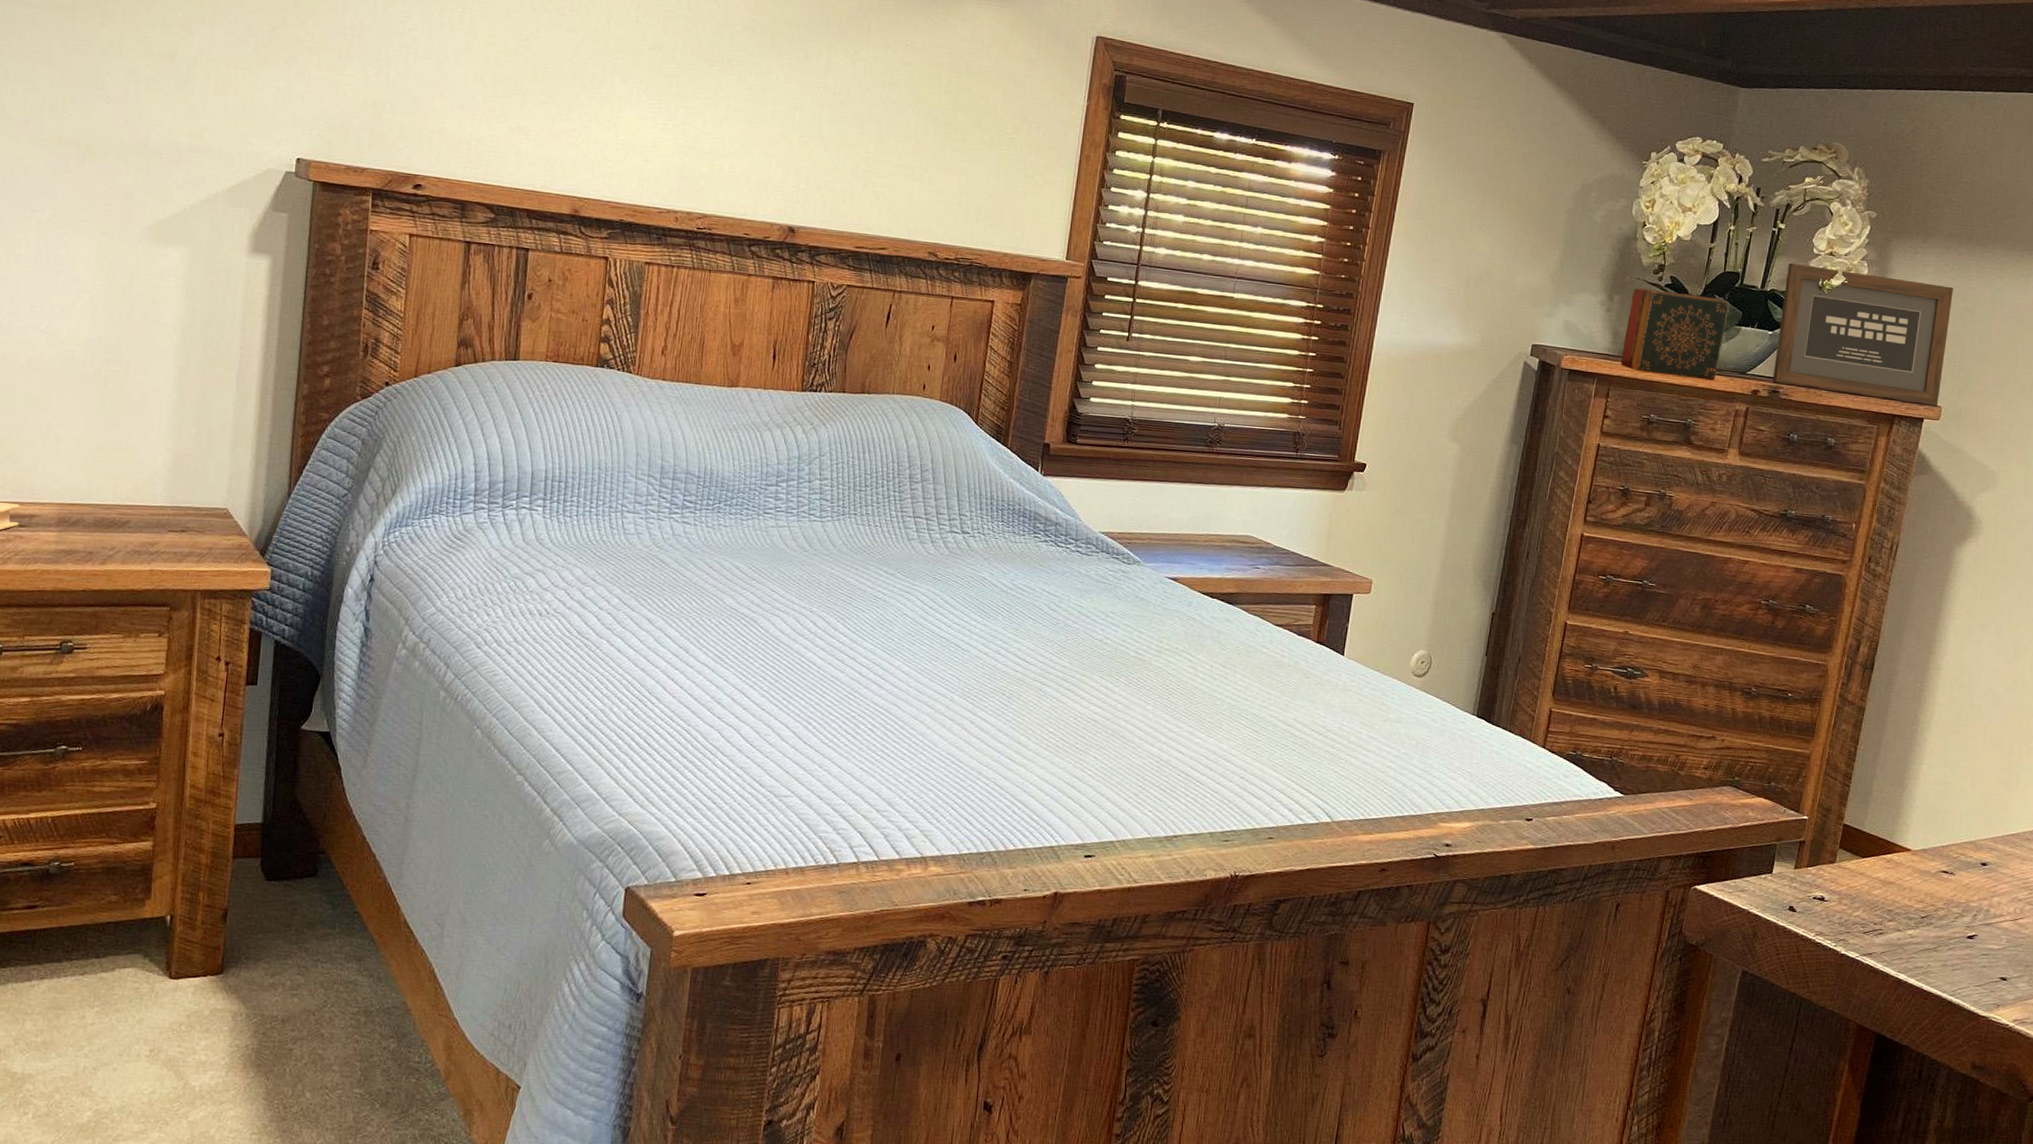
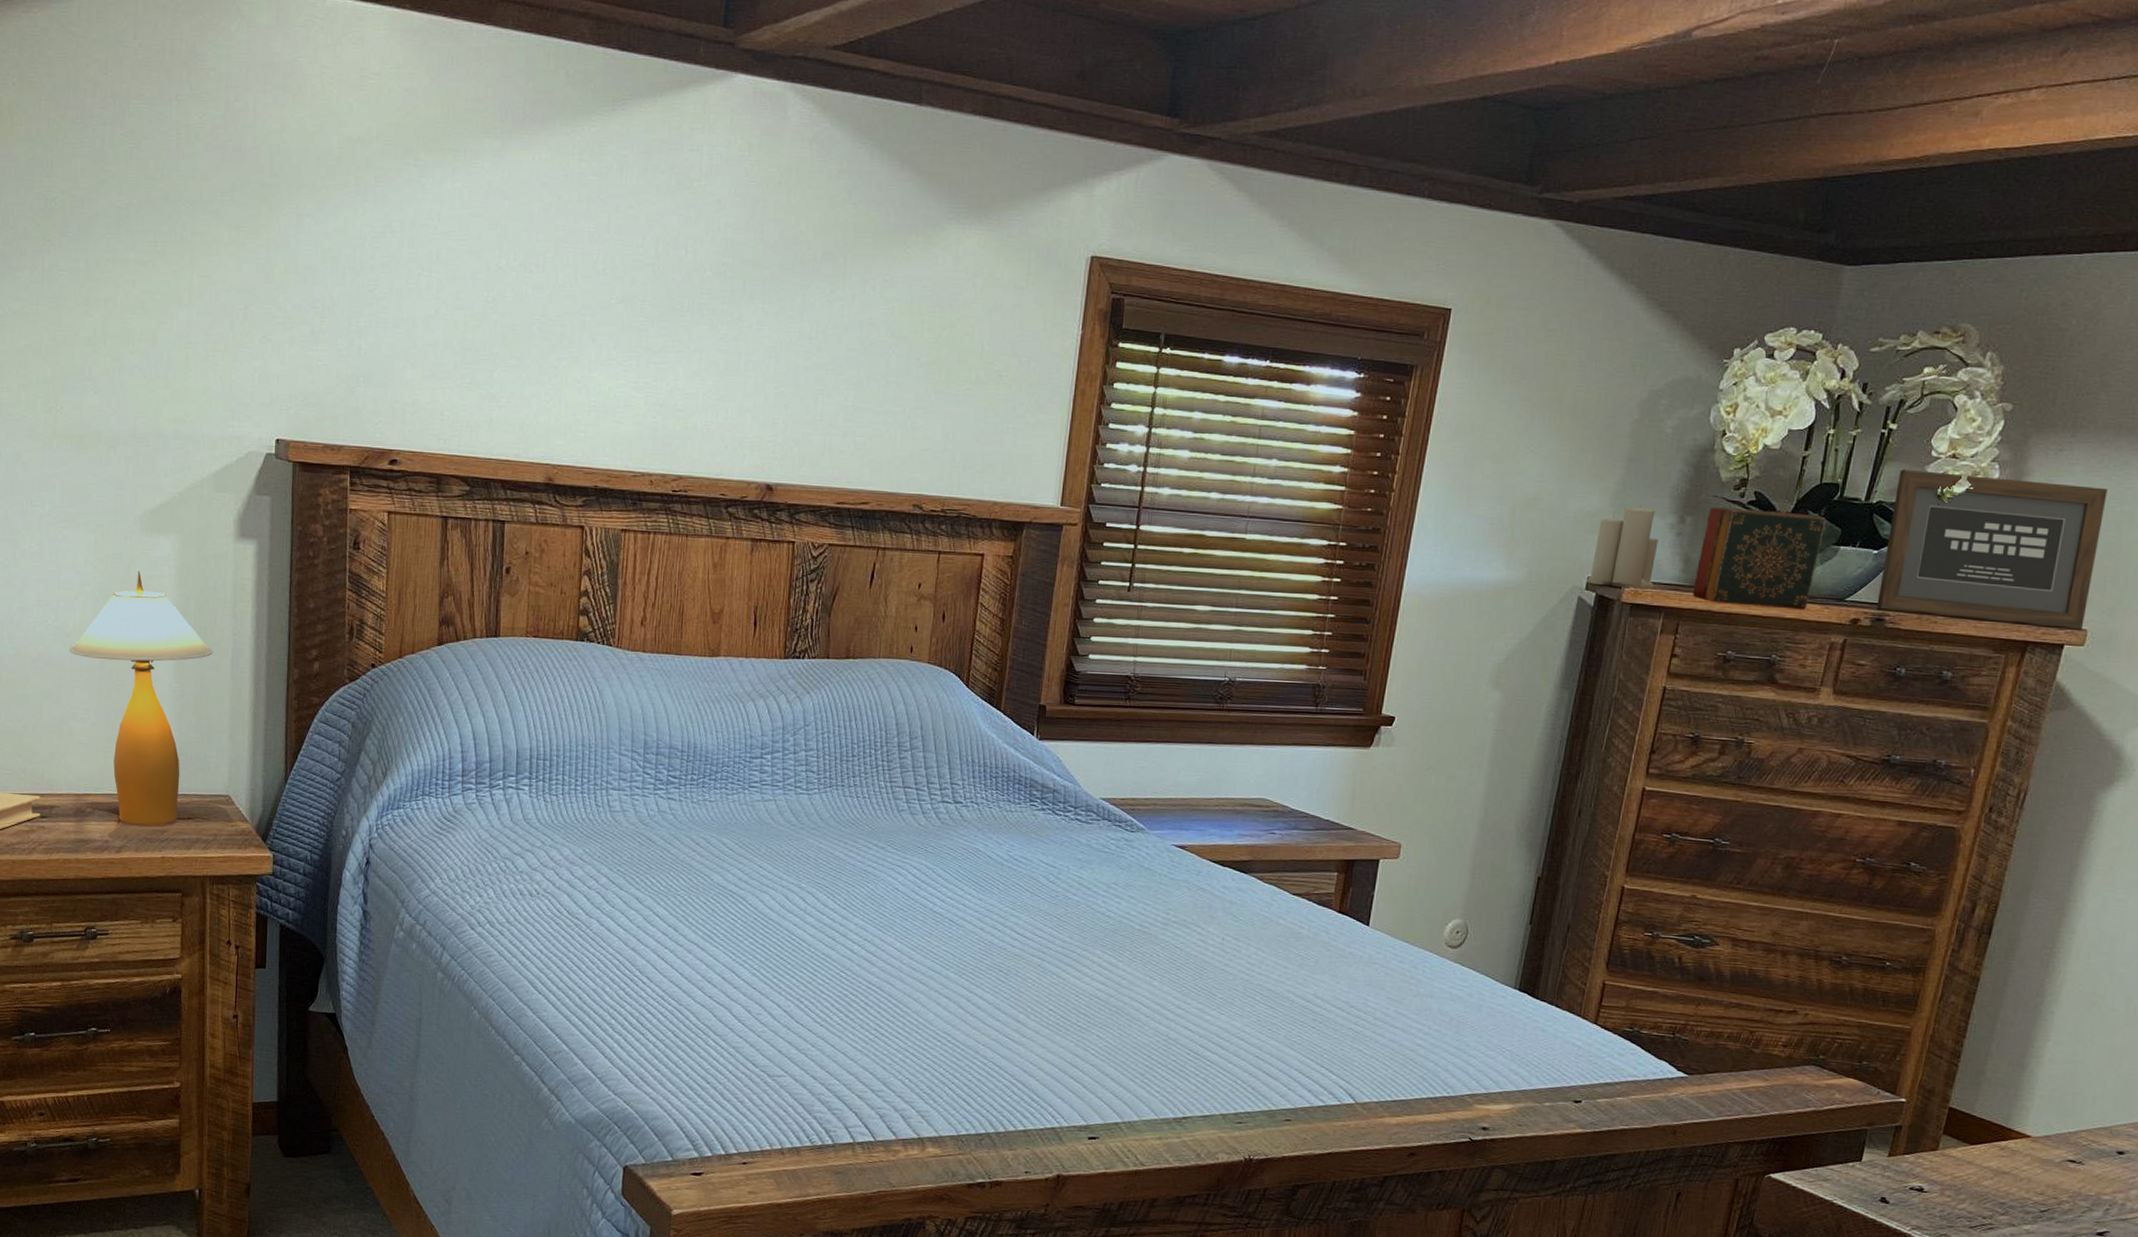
table lamp: none [62,280,219,537] -> present [70,571,213,826]
candle: none [1531,281,1591,357] -> present [1587,503,1659,589]

